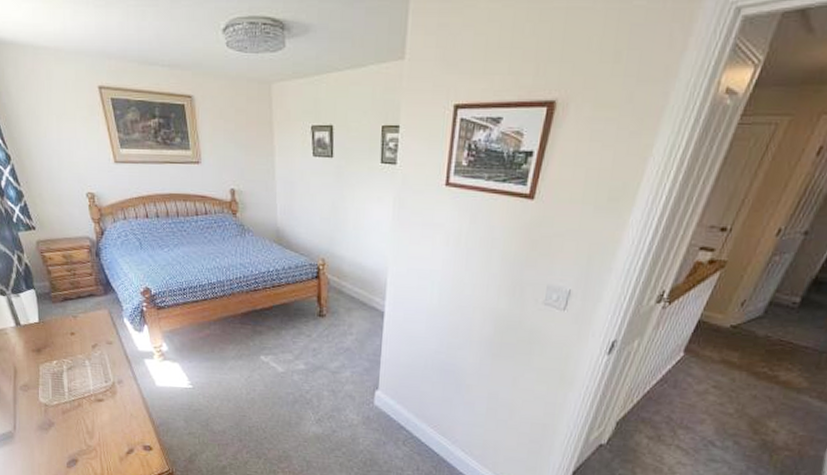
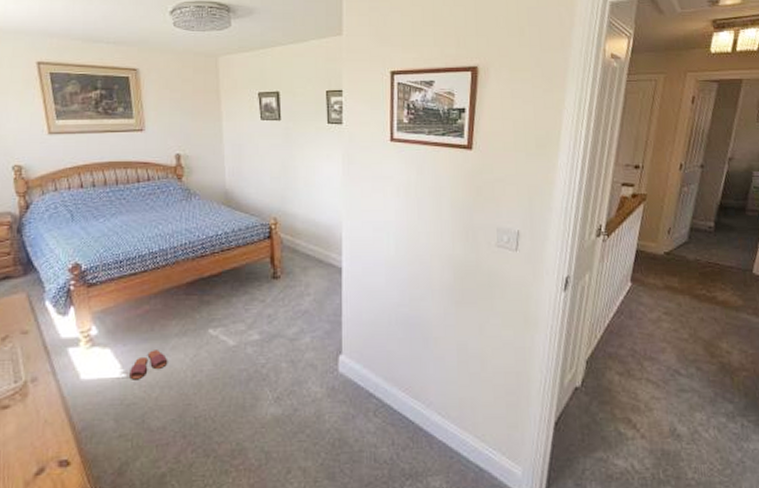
slippers: none [195,368,225,391] -> present [129,350,167,380]

